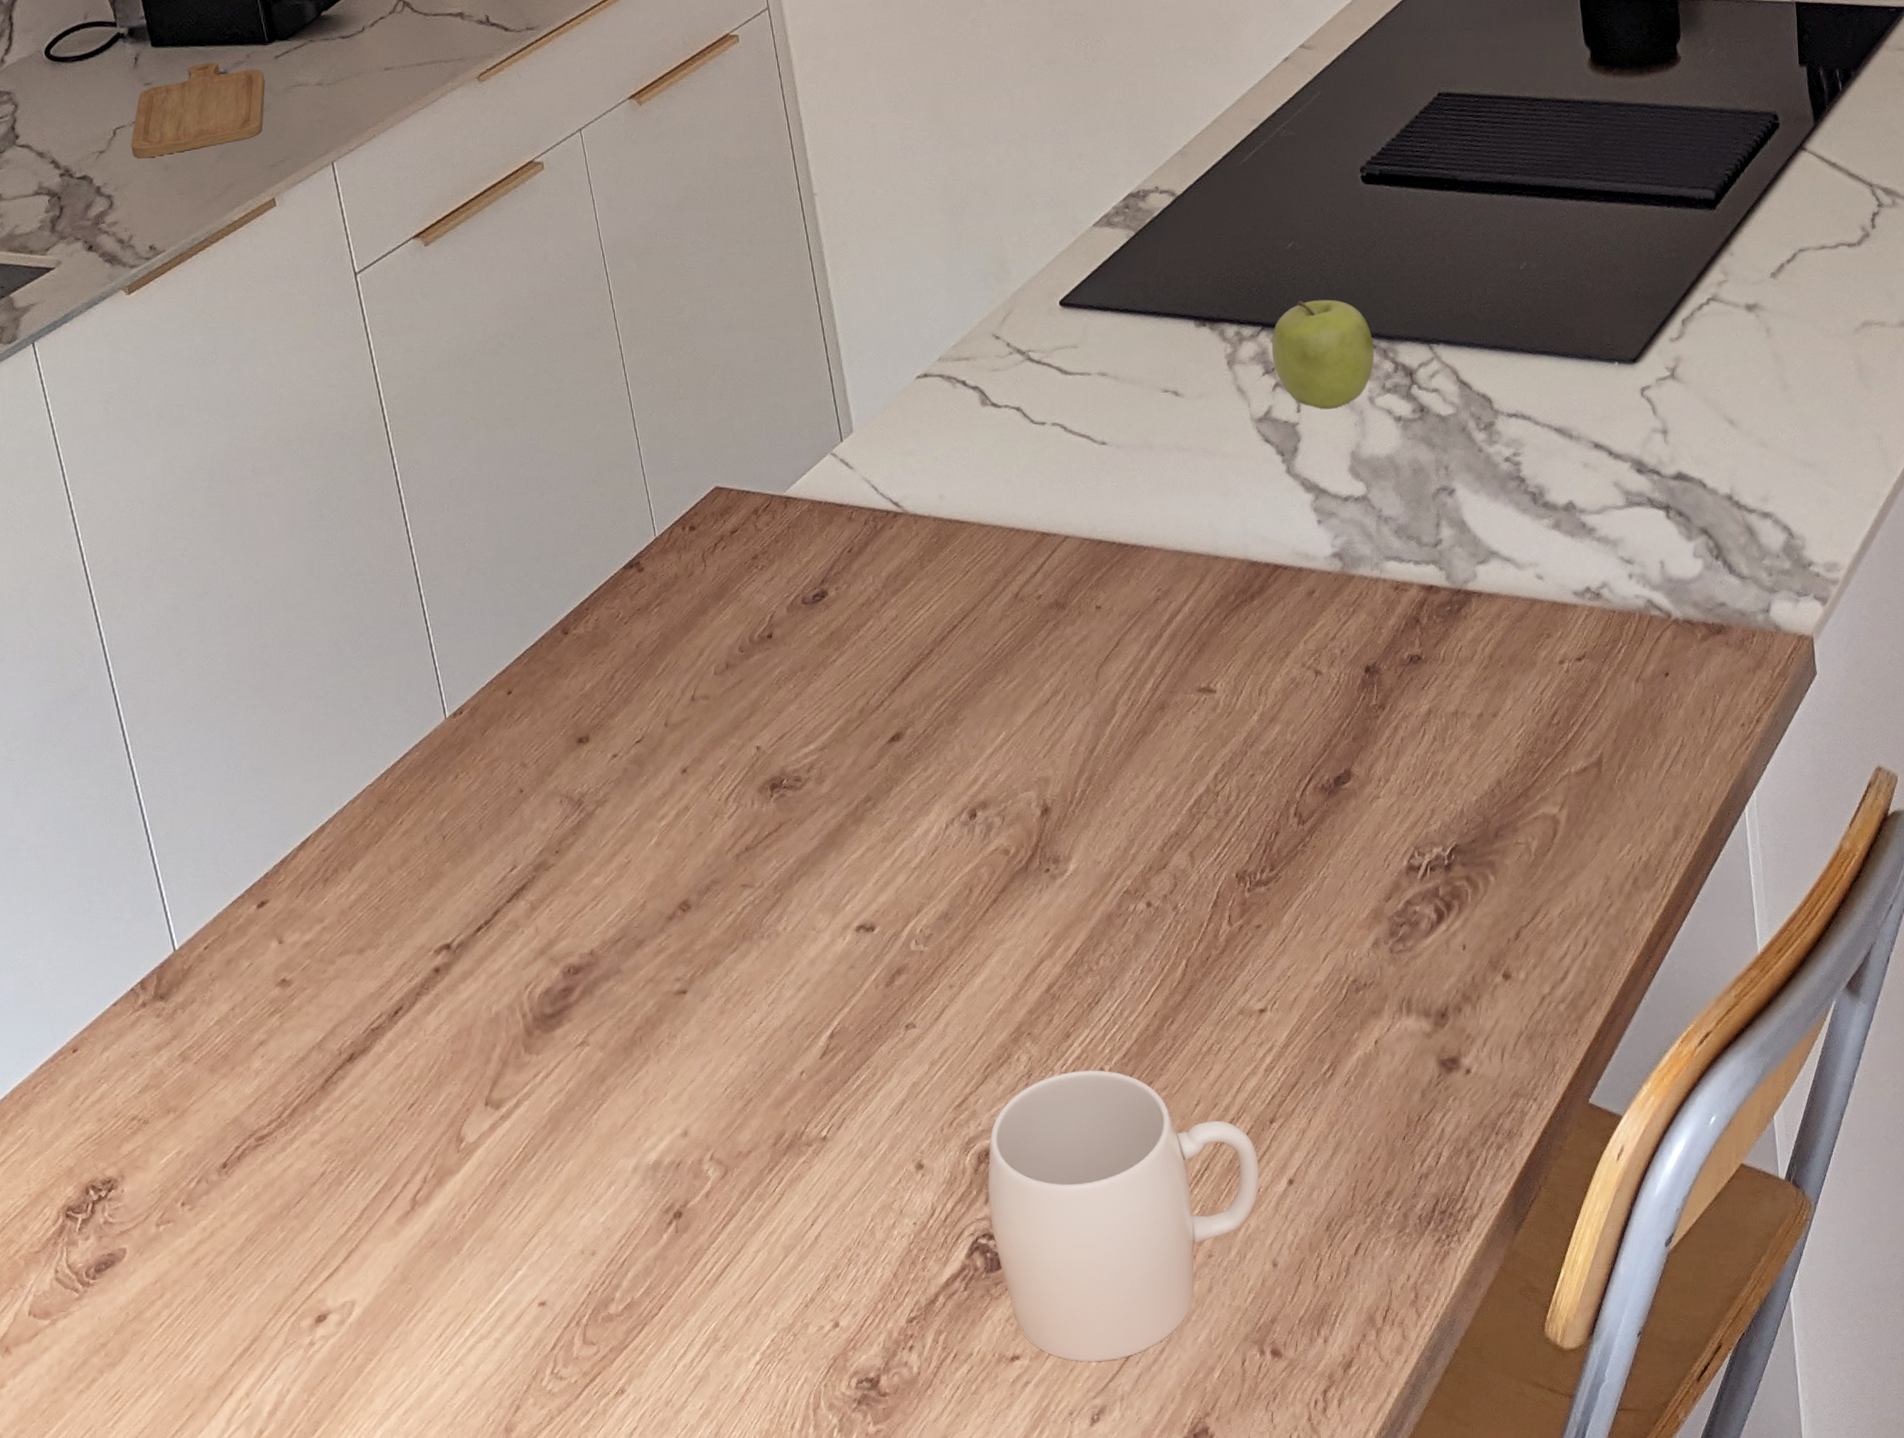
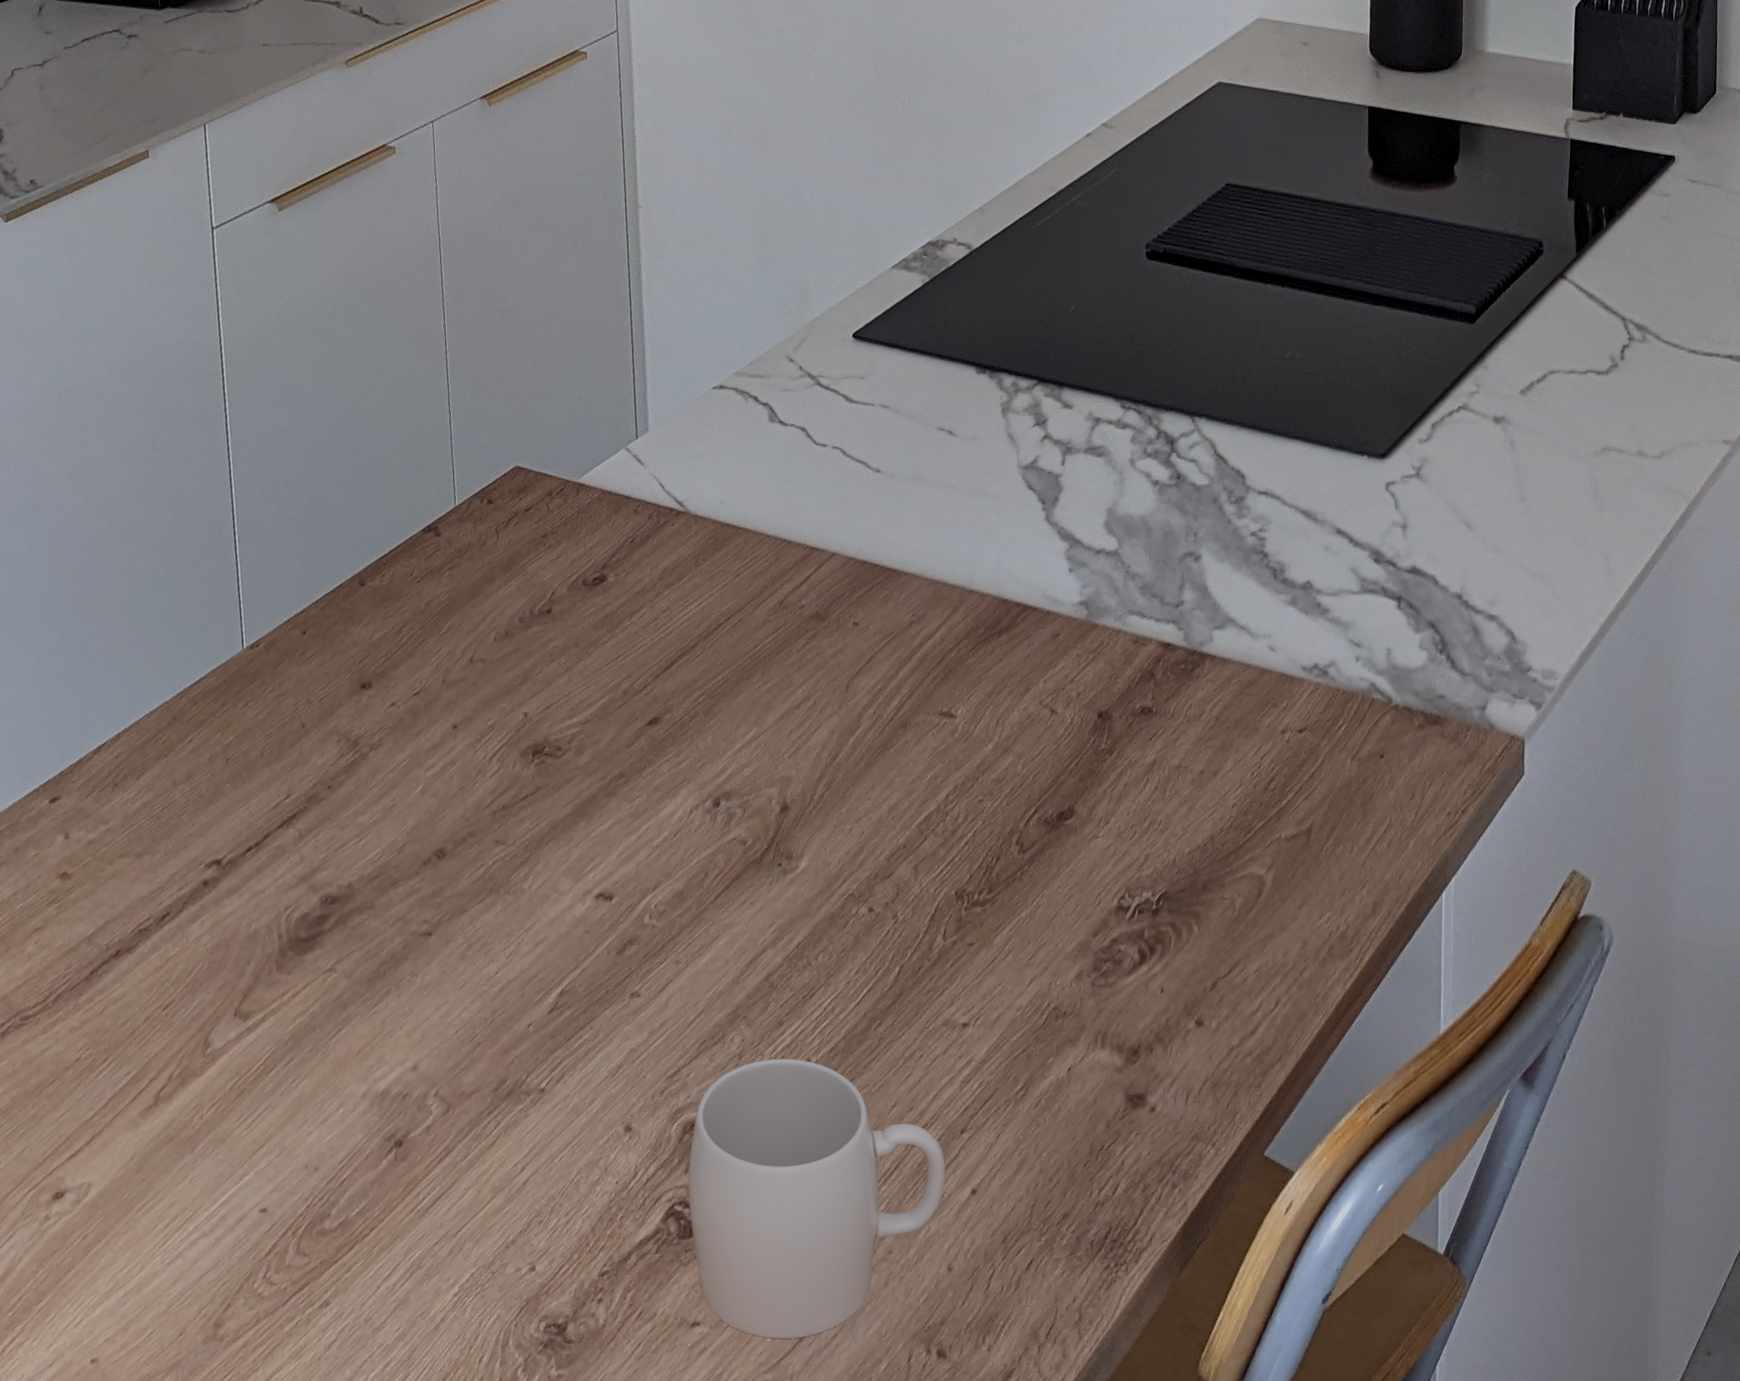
chopping board: present [131,62,265,159] -> none [25,19,154,100]
fruit: present [1271,299,1375,410] -> none [1044,360,1141,466]

